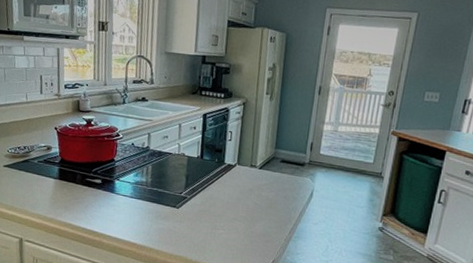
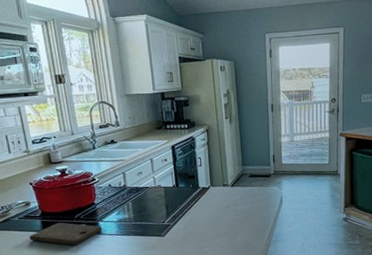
cutting board: none [44,172,117,200] -> present [29,222,102,246]

